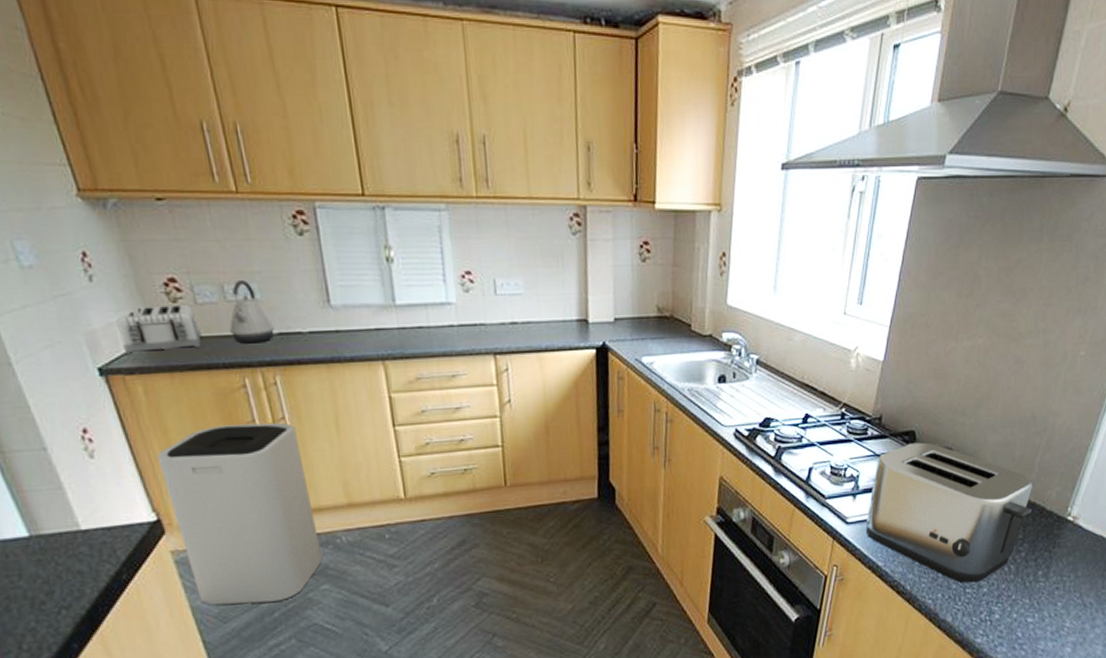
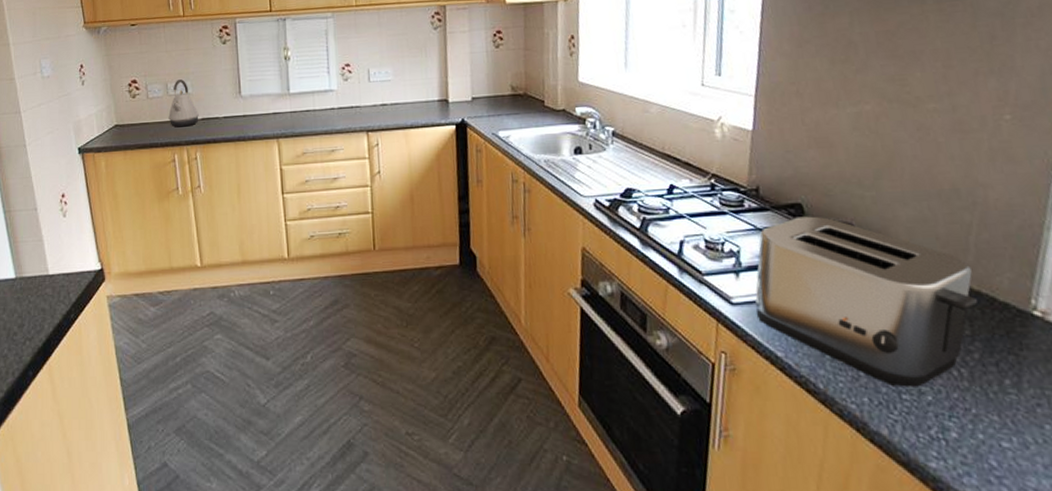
toaster: present [117,304,202,354] -> none [95,98,149,137]
trash can: present [157,422,323,606] -> none [108,190,219,348]

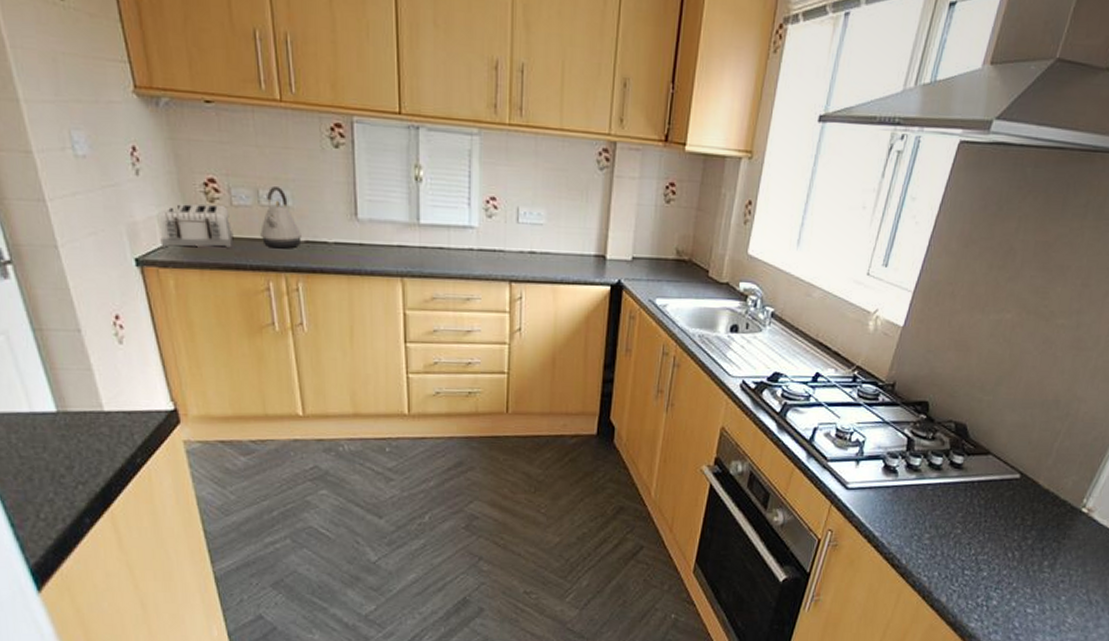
toaster: none [95,98,149,137] -> present [157,202,234,248]
toaster: present [755,216,979,387] -> none [865,414,1048,565]

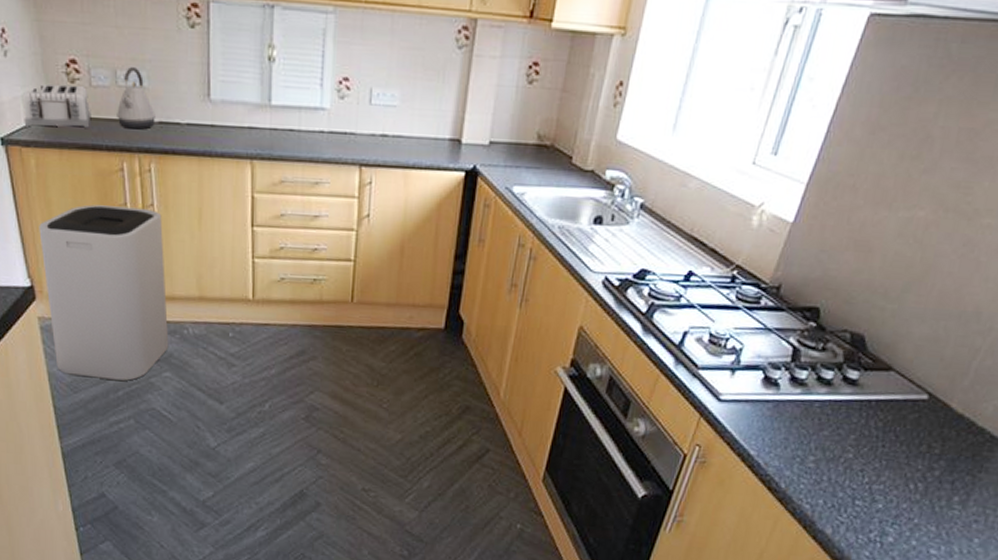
trash can: none [181,325,324,502] -> present [39,204,169,382]

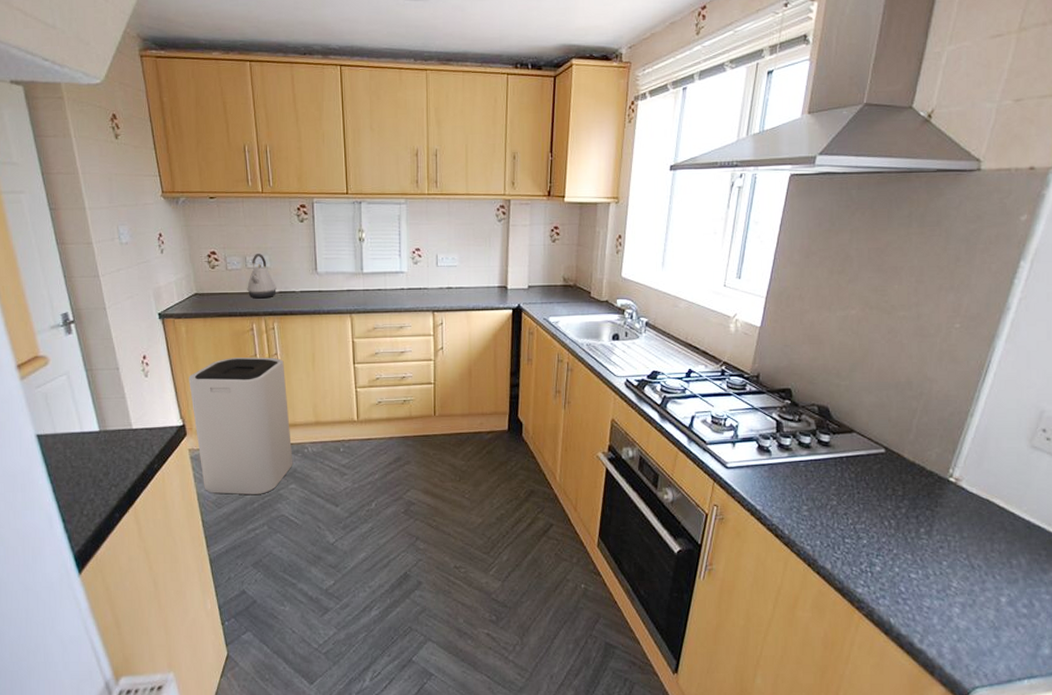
toaster: present [22,83,91,128] -> none [175,270,228,304]

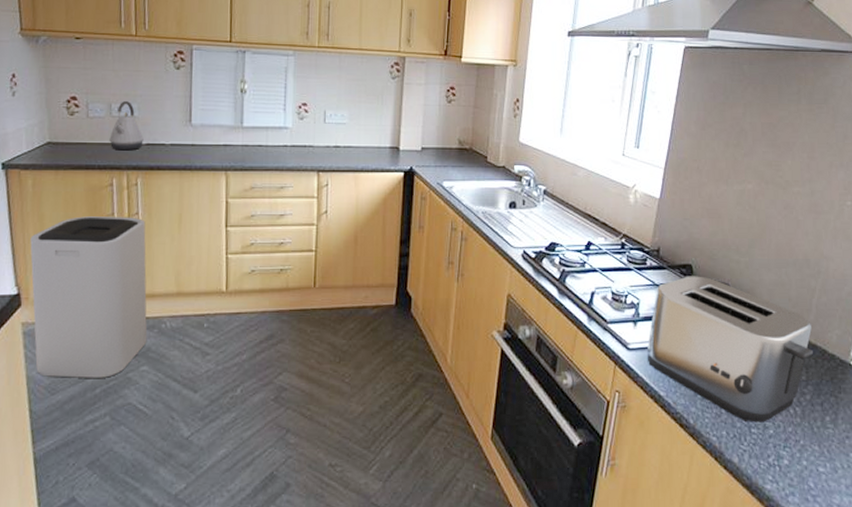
toaster: none [744,399,912,533] -> present [647,276,814,423]

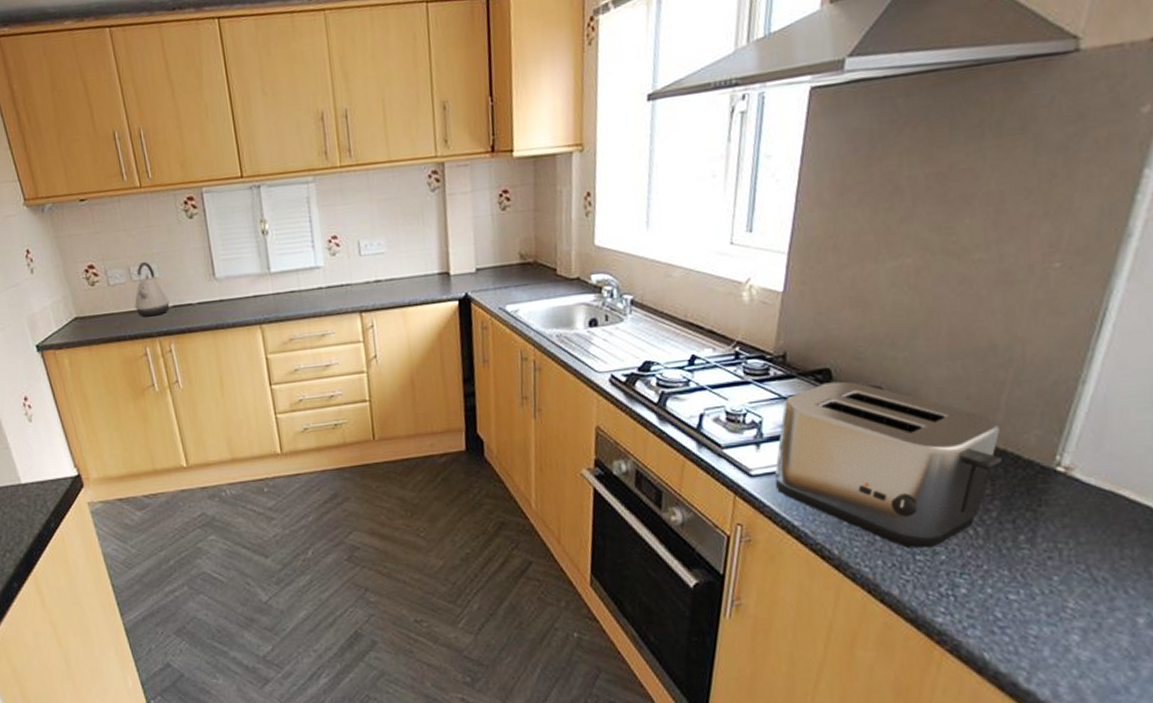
trash can: present [30,216,148,379] -> none [78,385,210,553]

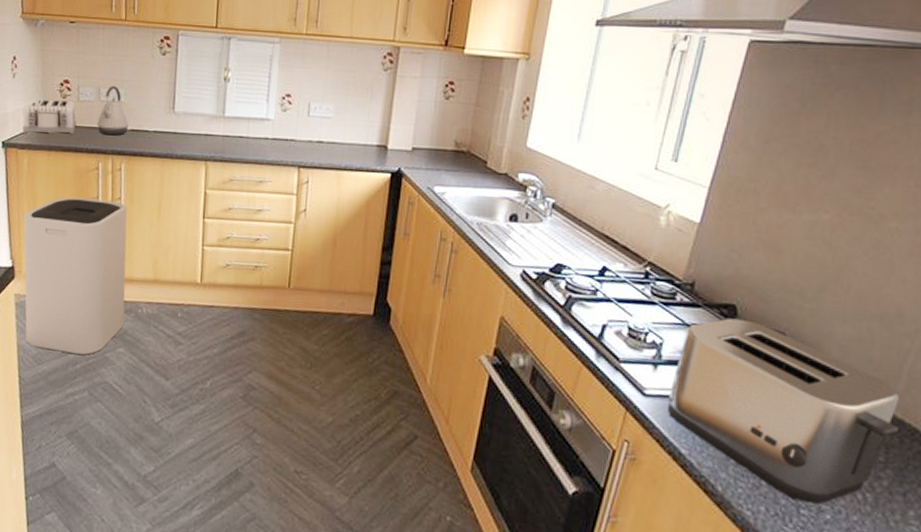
toaster: none [50,286,113,332] -> present [22,98,77,134]
trash can: none [78,385,210,553] -> present [24,197,127,355]

